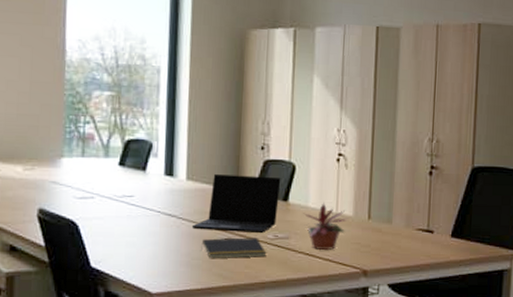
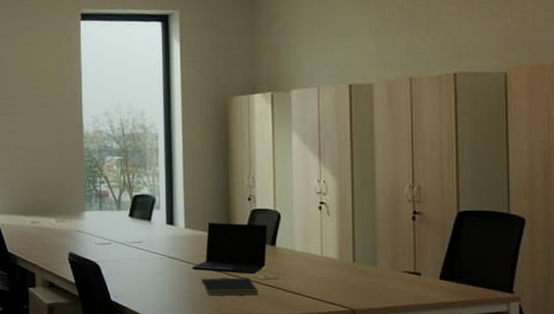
potted plant: present [303,203,348,251] -> none [290,247,333,290]

